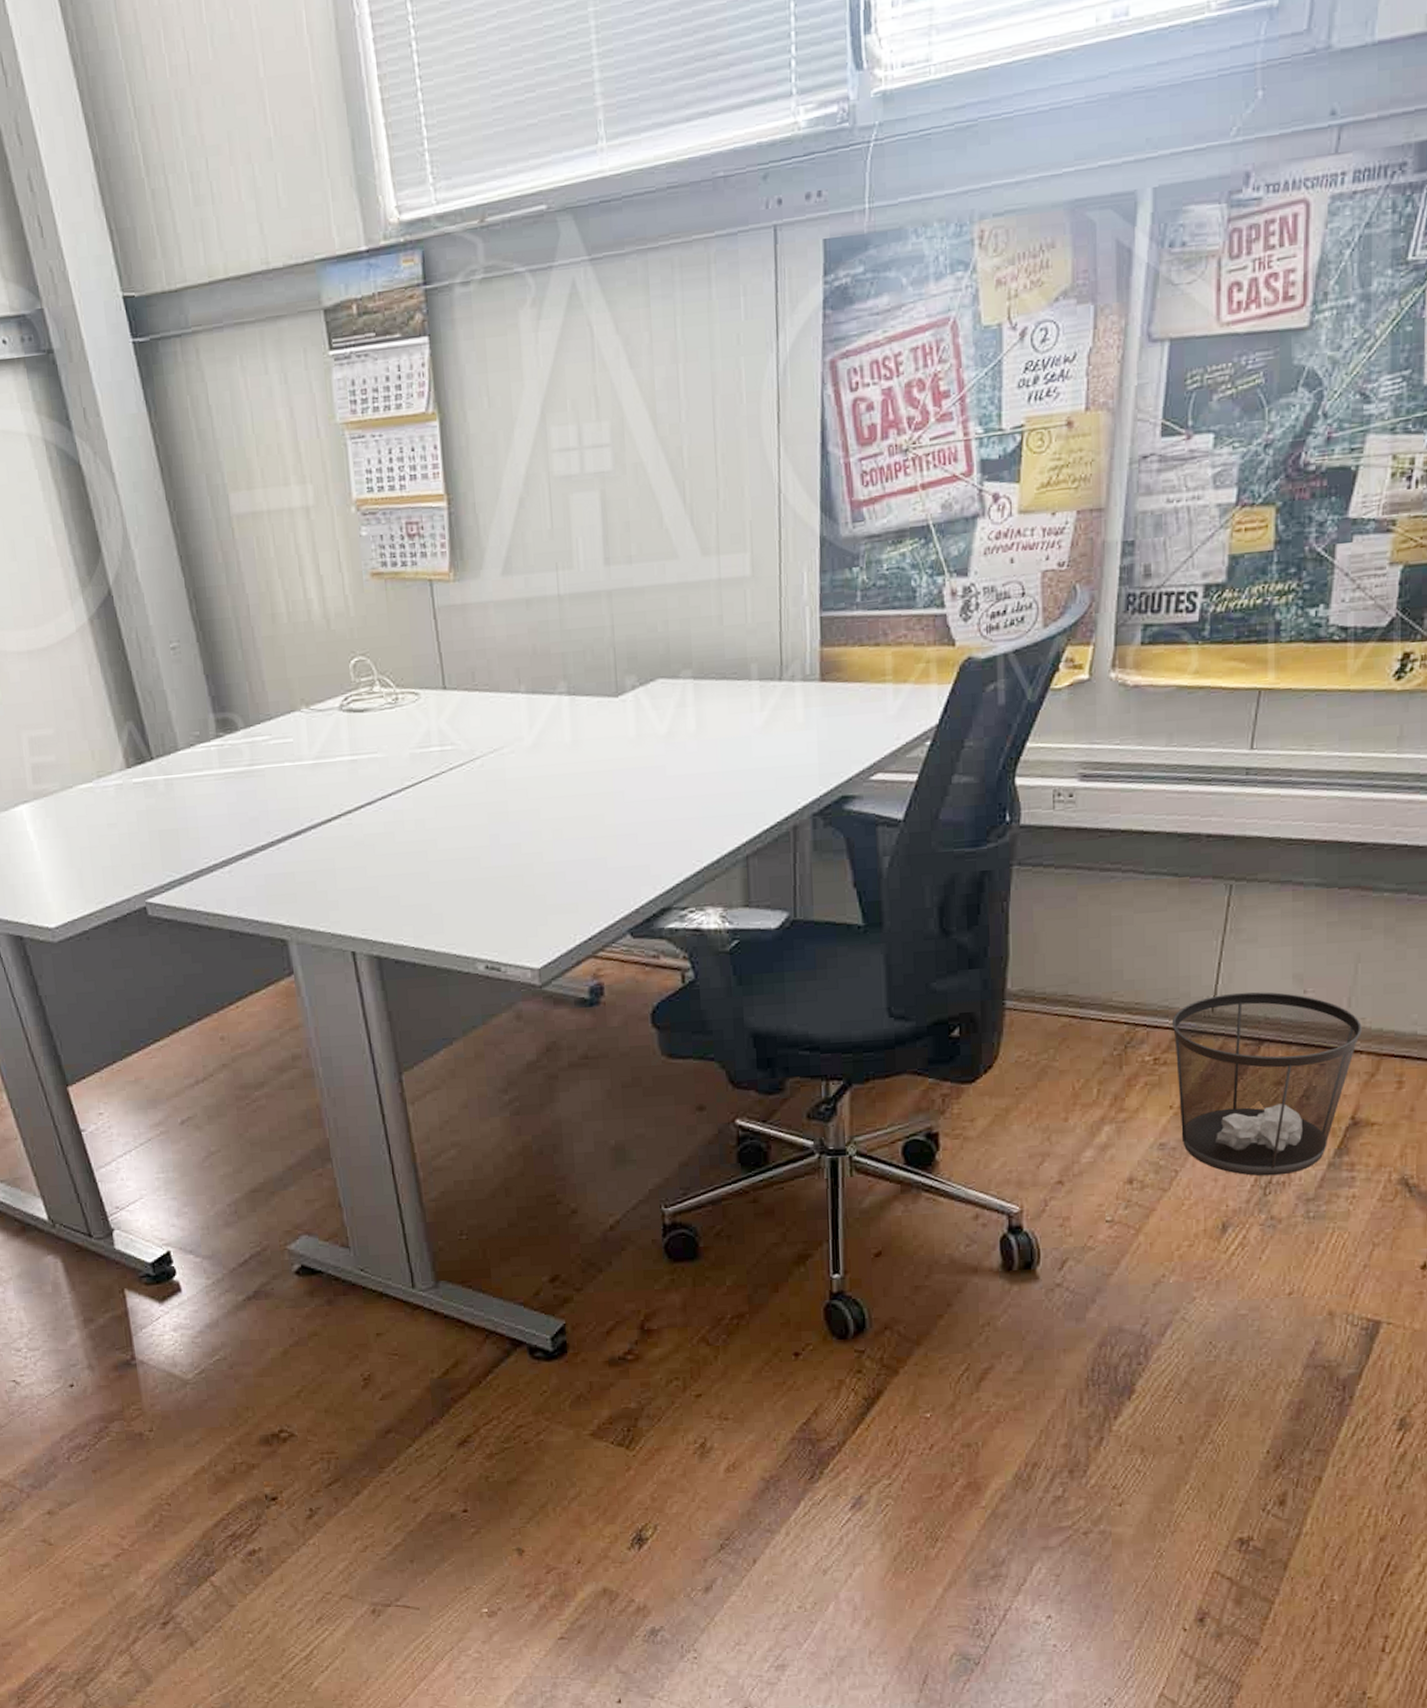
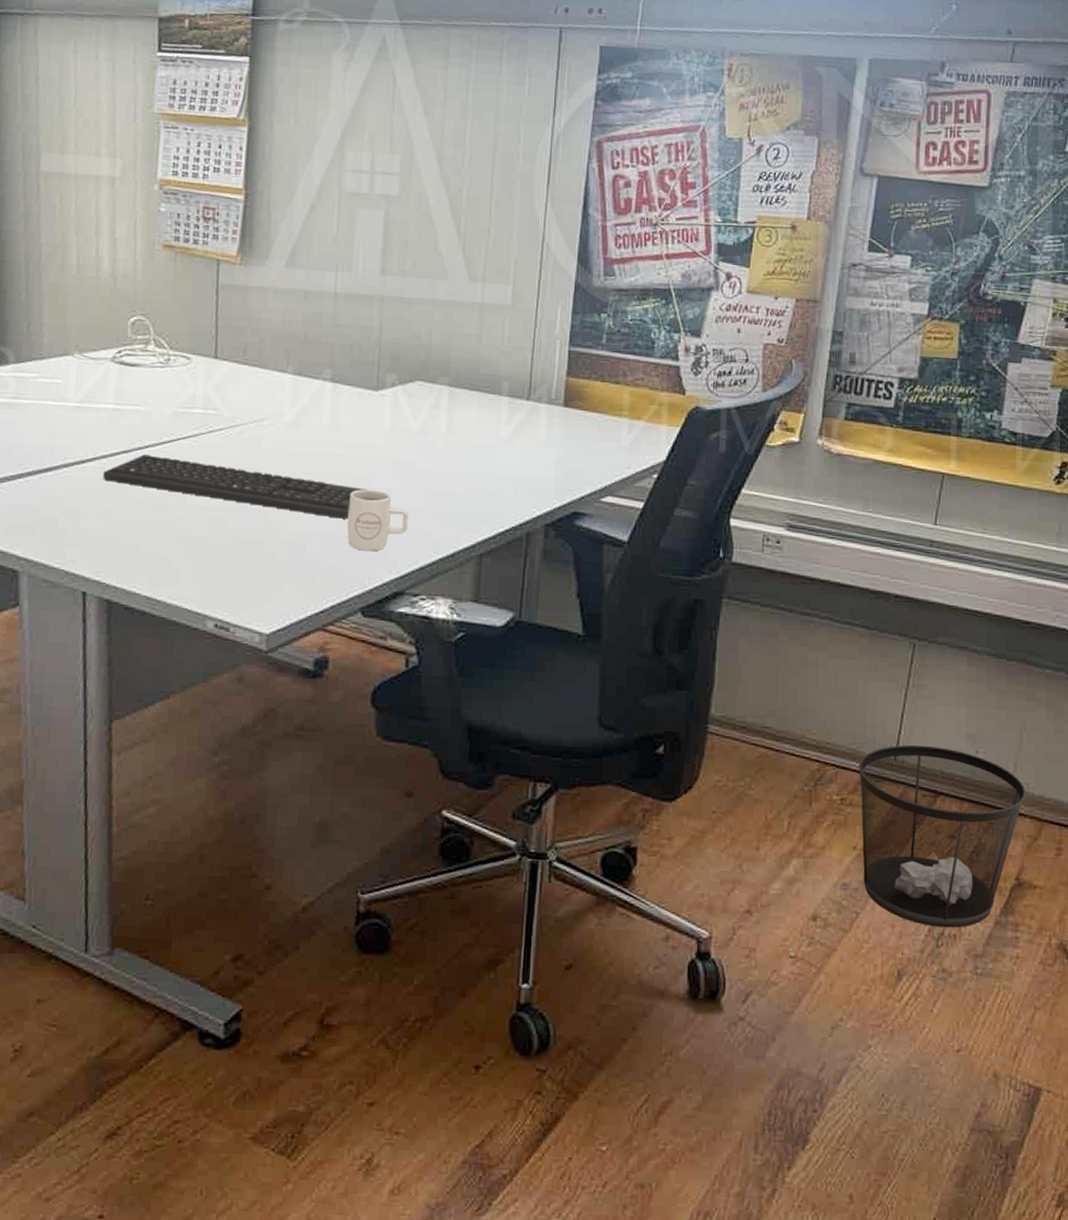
computer keyboard: none [351,802,621,841] -> present [103,453,368,519]
mug: none [602,804,667,871] -> present [346,489,409,552]

